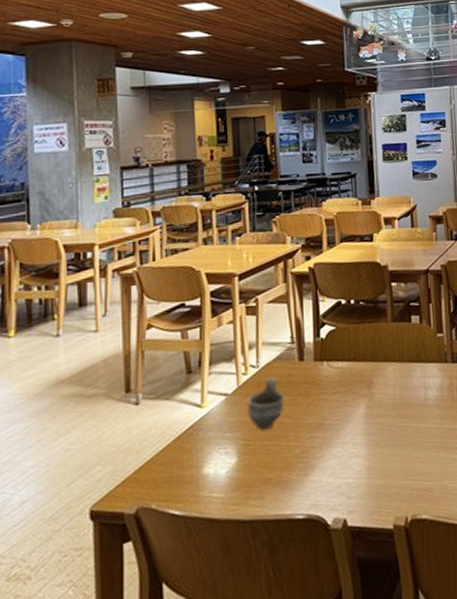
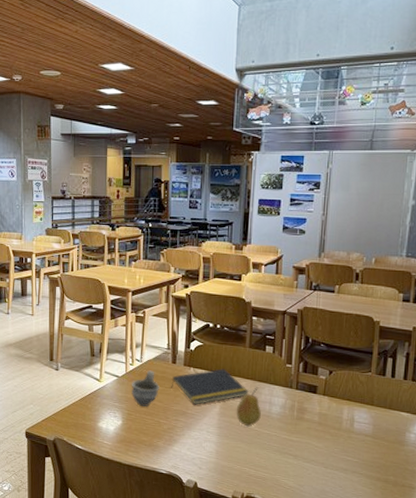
notepad: none [299,354,398,411] -> present [171,369,249,405]
fruit: none [385,369,416,425] -> present [236,387,261,427]

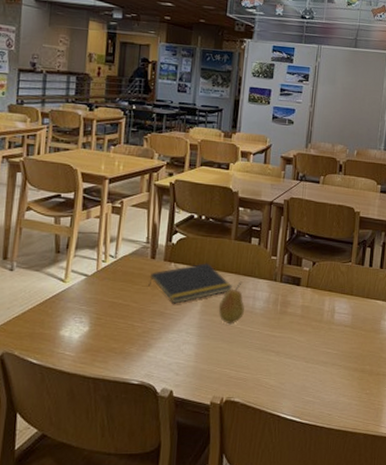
cup: present [132,370,159,407] -> none [102,267,135,308]

